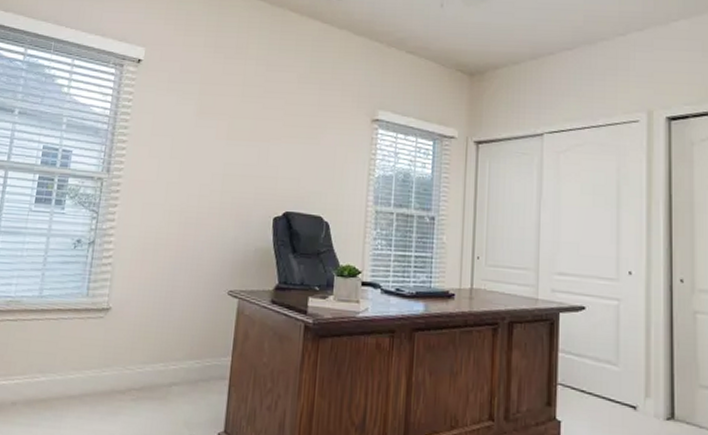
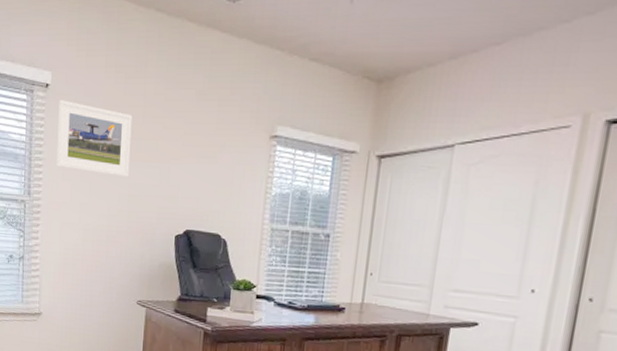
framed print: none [143,76,231,155] -> present [56,100,133,177]

